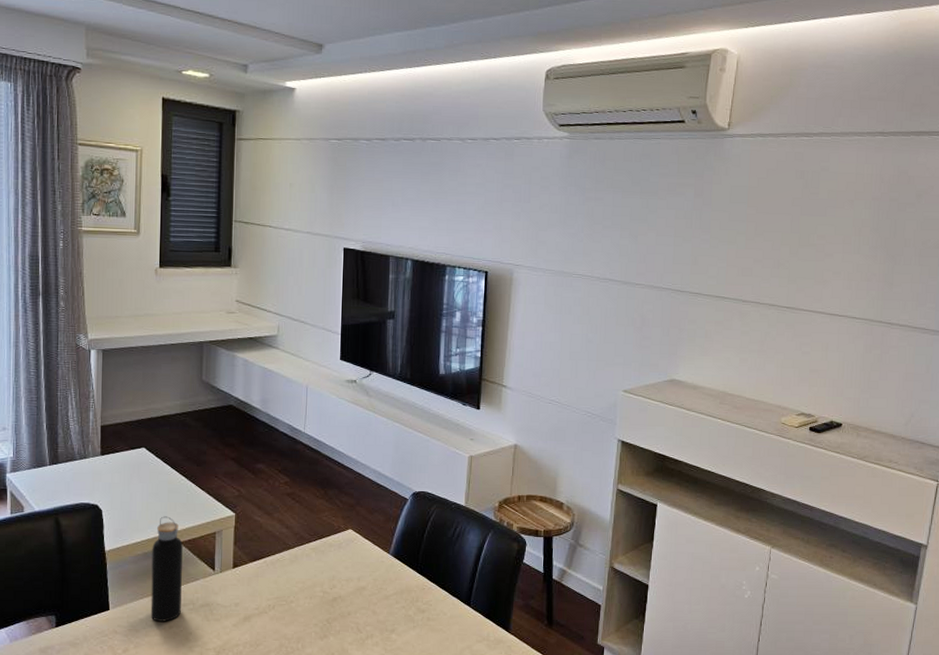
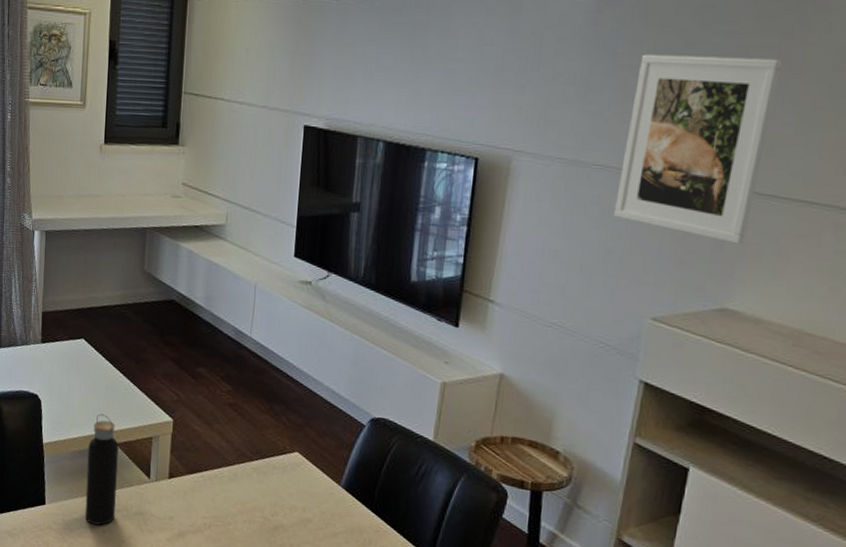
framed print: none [591,189,697,331] -> present [614,54,782,244]

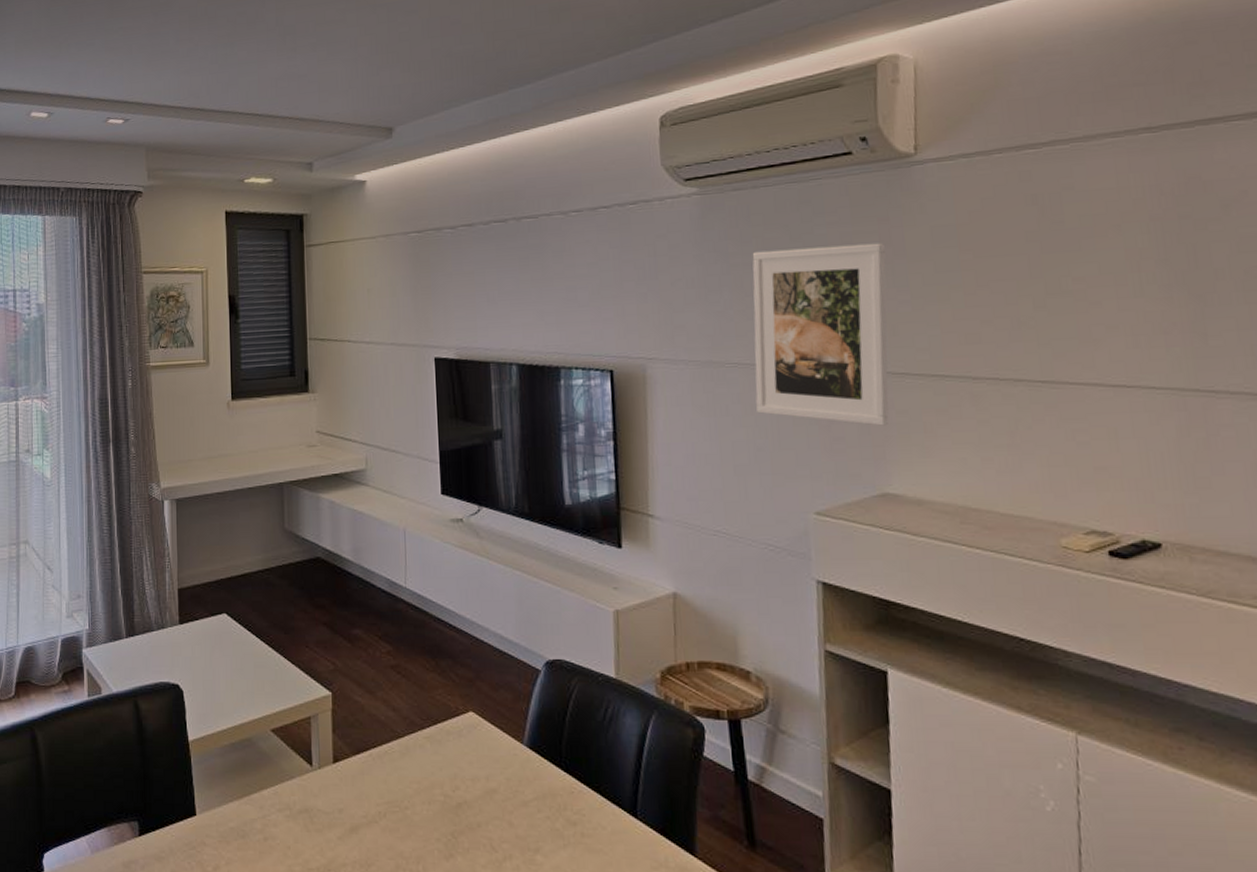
water bottle: present [85,413,119,525] -> none [240,697,276,832]

